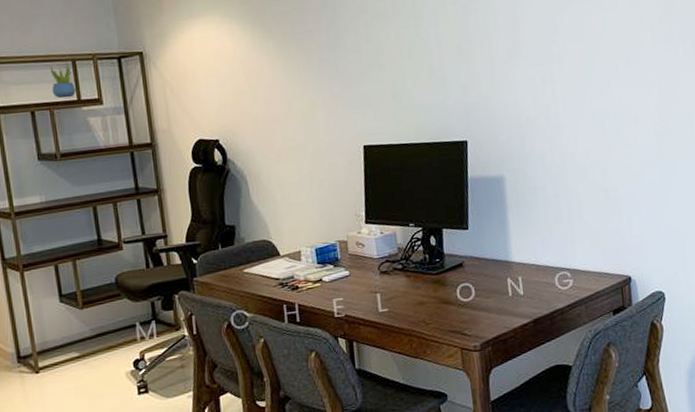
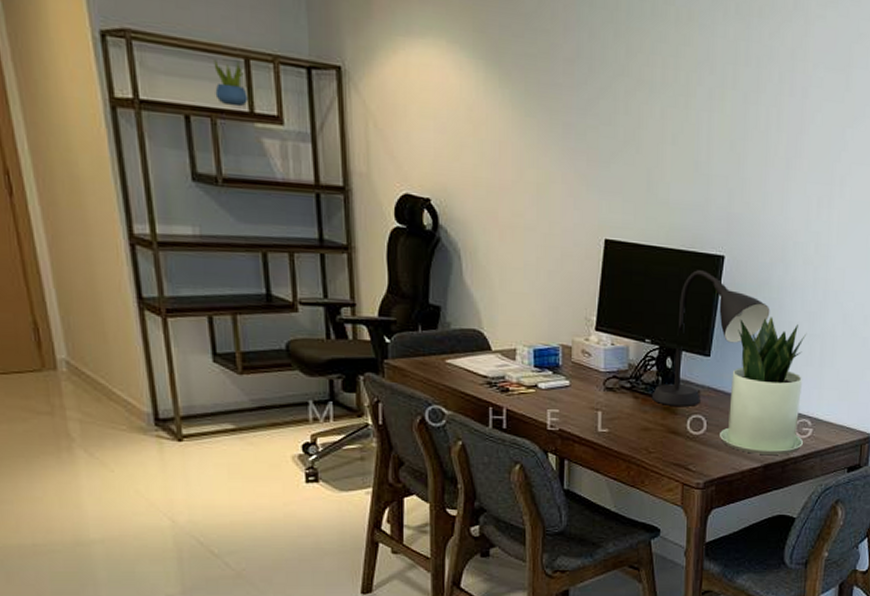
desk lamp: none [421,156,516,279] -> present [651,270,770,407]
planter: none [488,185,567,311] -> present [720,317,807,455]

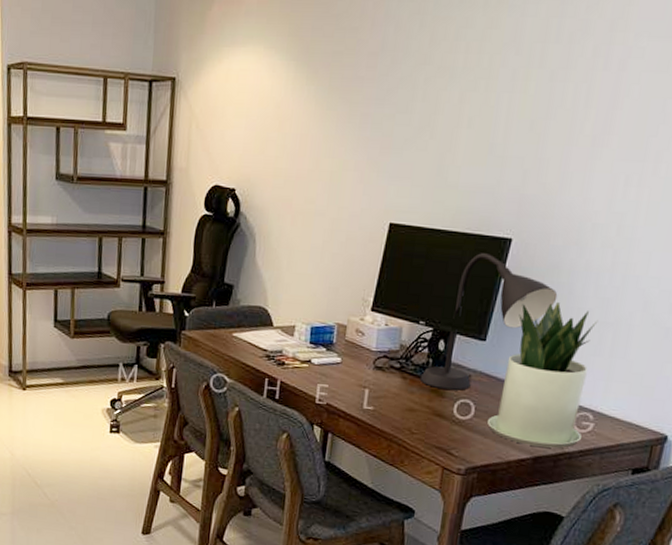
succulent plant: present [213,59,248,107] -> none [79,80,103,118]

